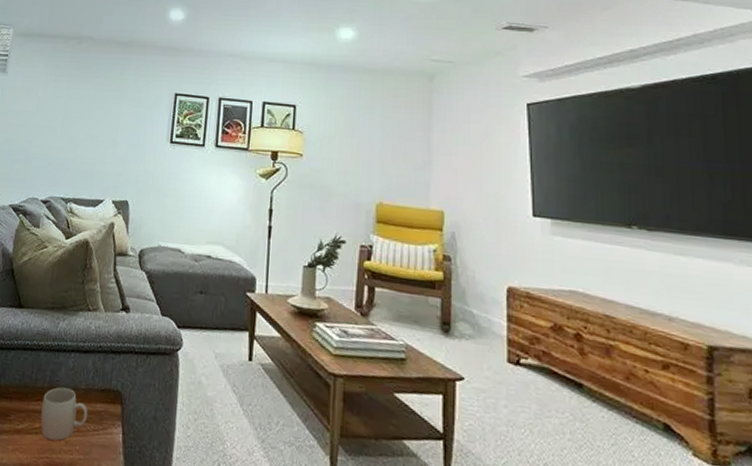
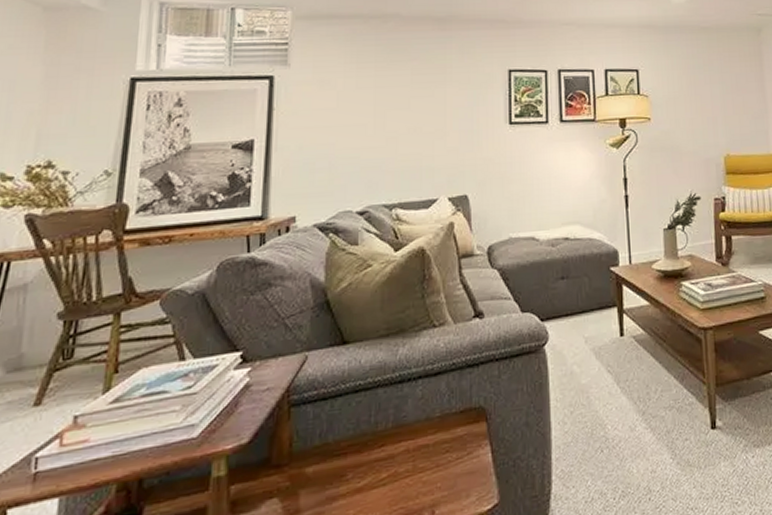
mug: present [40,387,88,441] -> none [386,420,447,487]

